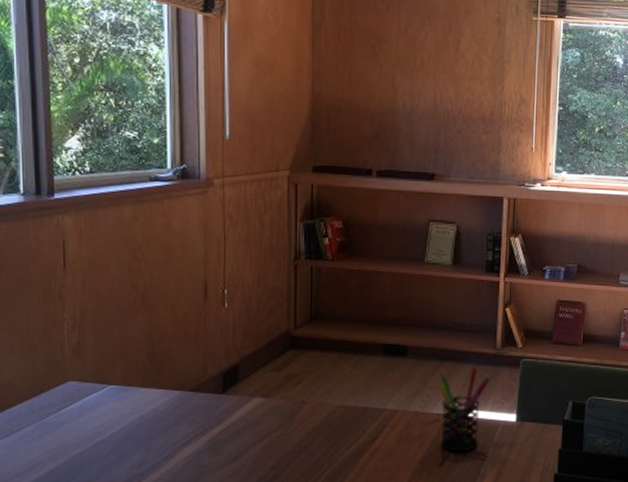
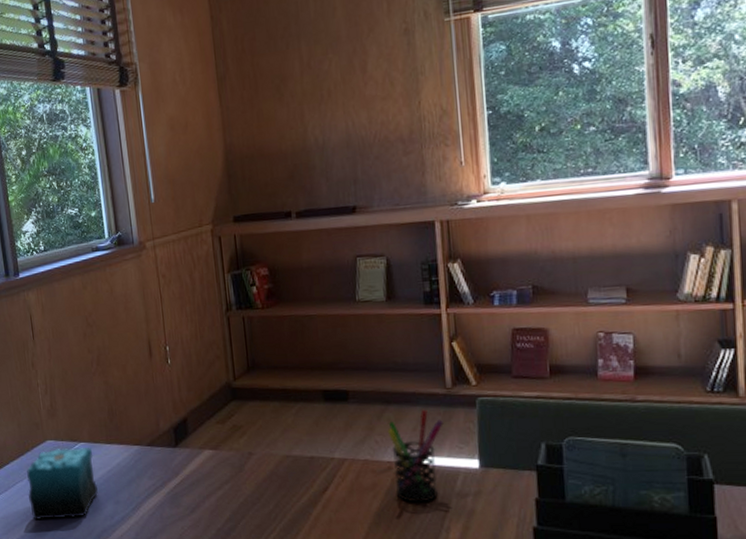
candle: none [36,384,127,470] -> present [27,442,98,521]

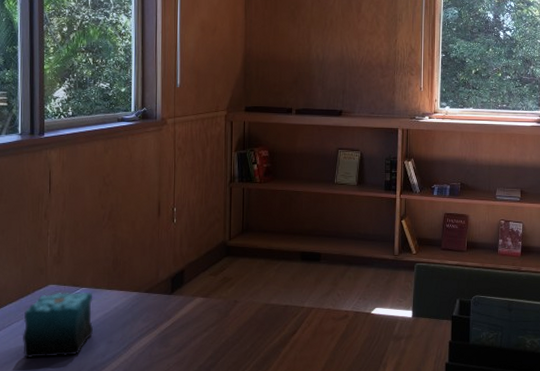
pen holder: present [387,409,443,503] -> none [347,270,390,344]

